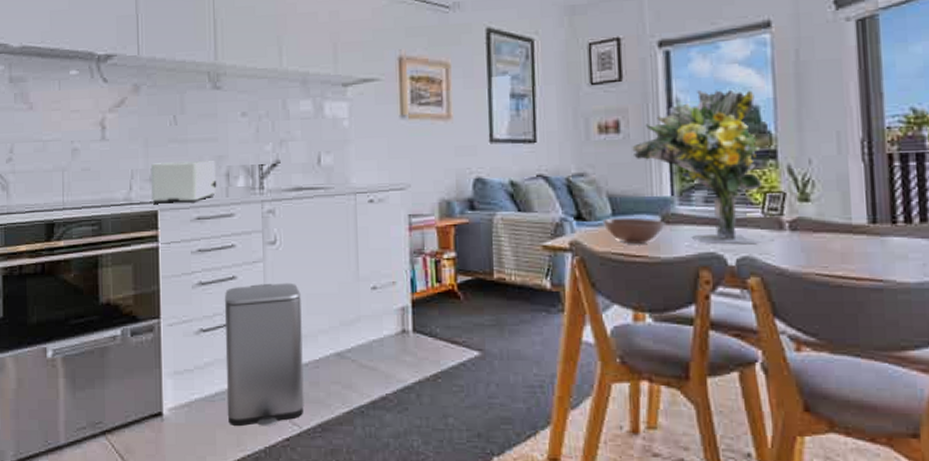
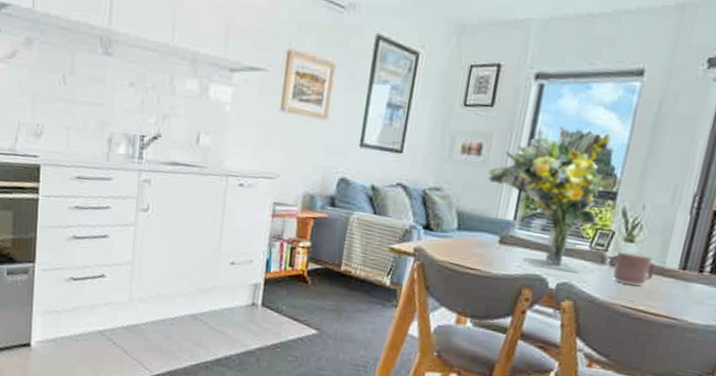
toaster: present [151,161,217,205] -> none [35,119,99,164]
pedal bin: present [224,283,304,427] -> none [88,244,166,368]
soup bowl: present [602,217,665,244] -> none [447,231,503,259]
mug: none [794,212,841,250] -> present [613,250,656,287]

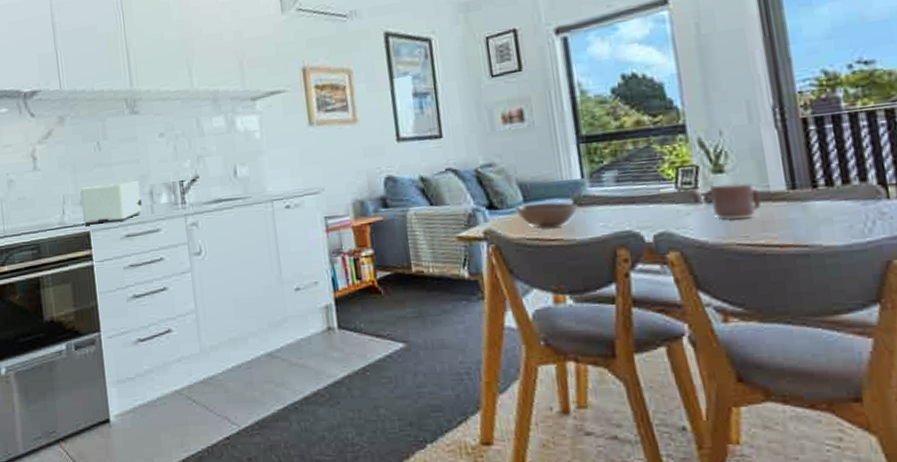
toaster: none [35,119,99,164] -> present [80,181,142,226]
soup bowl: none [447,231,503,259] -> present [514,202,578,228]
bouquet: present [488,127,611,273] -> none [538,67,678,222]

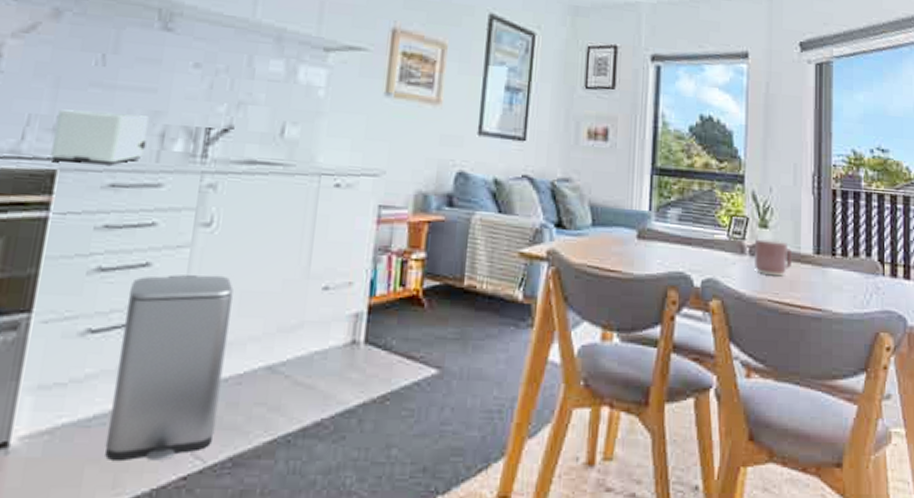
pedal bin: none [157,290,241,428] -> present [105,275,234,462]
soup bowl: present [514,202,578,228] -> none [582,228,641,258]

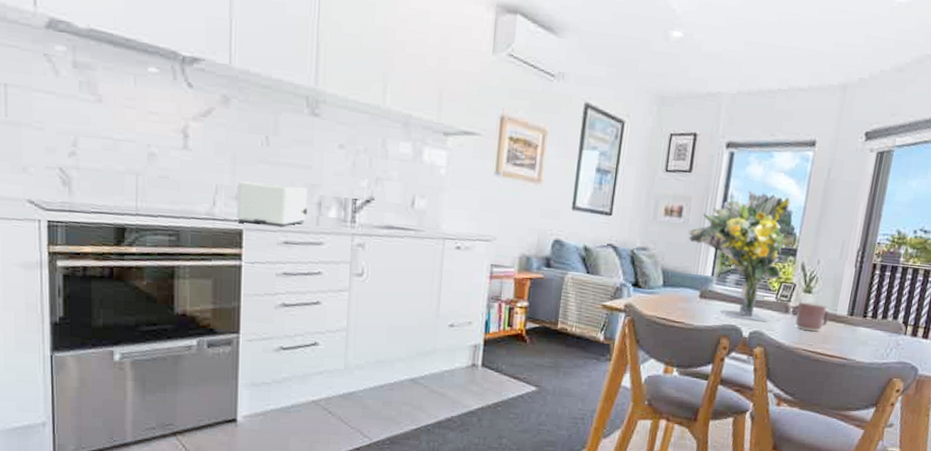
pedal bin: present [105,275,234,462] -> none [302,311,383,438]
bouquet: none [617,109,731,266] -> present [688,191,791,322]

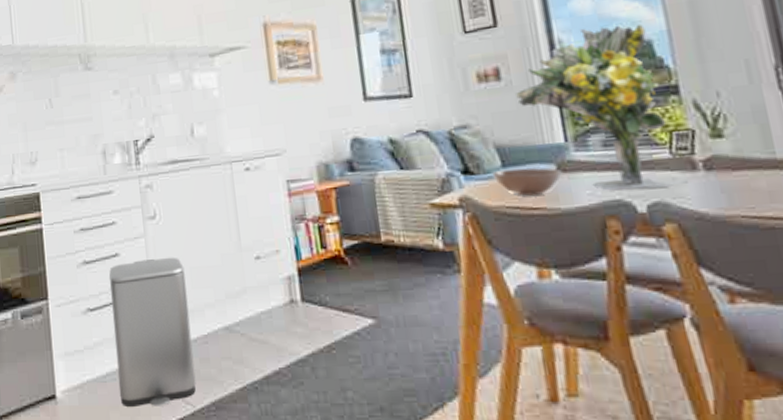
toaster: present [236,181,308,228] -> none [31,140,95,187]
pedal bin: none [302,311,383,438] -> present [108,257,196,408]
soup bowl: none [654,288,703,312] -> present [492,168,562,196]
mug: present [795,301,829,332] -> none [709,148,767,189]

